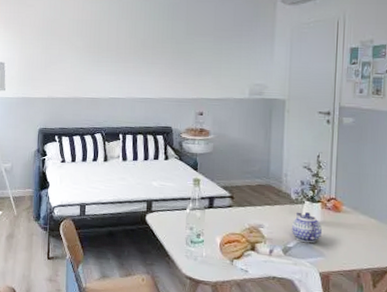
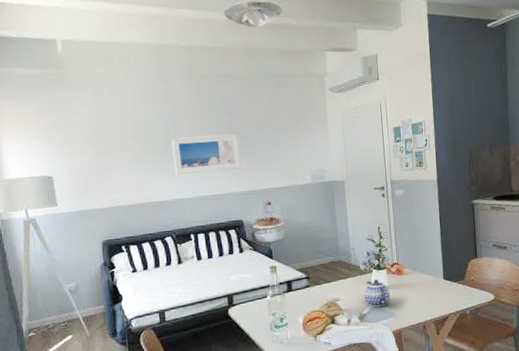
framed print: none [112,37,179,75] -> present [171,134,241,175]

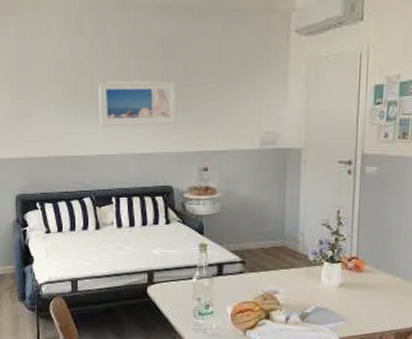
teapot: present [364,280,391,308] -> none [310,274,343,308]

